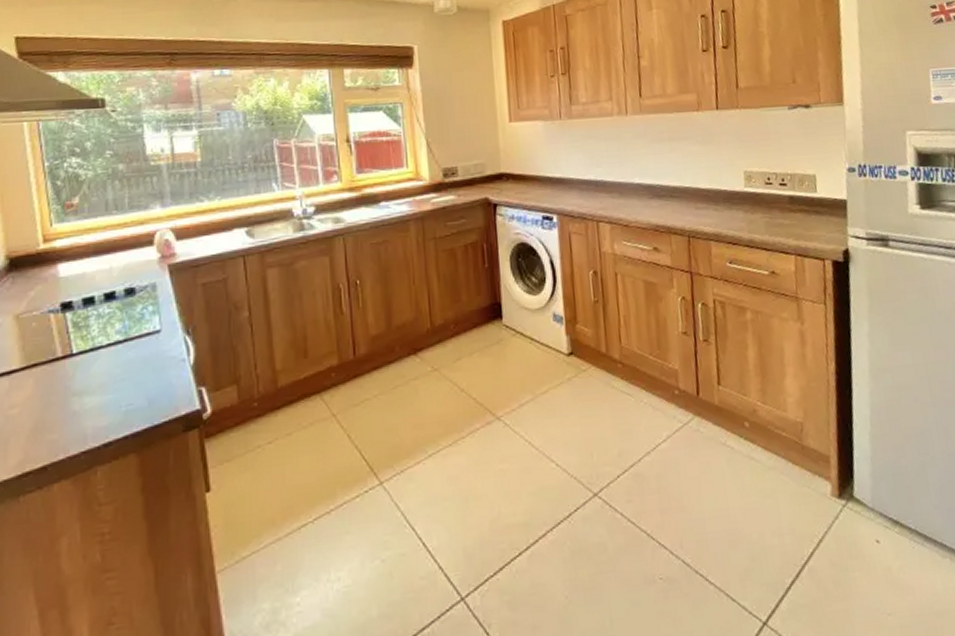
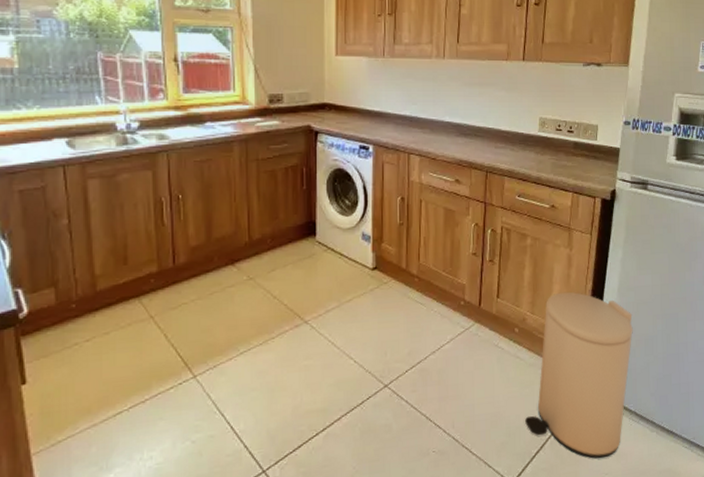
pedal bin: none [771,375,902,593] -> present [525,291,633,459]

